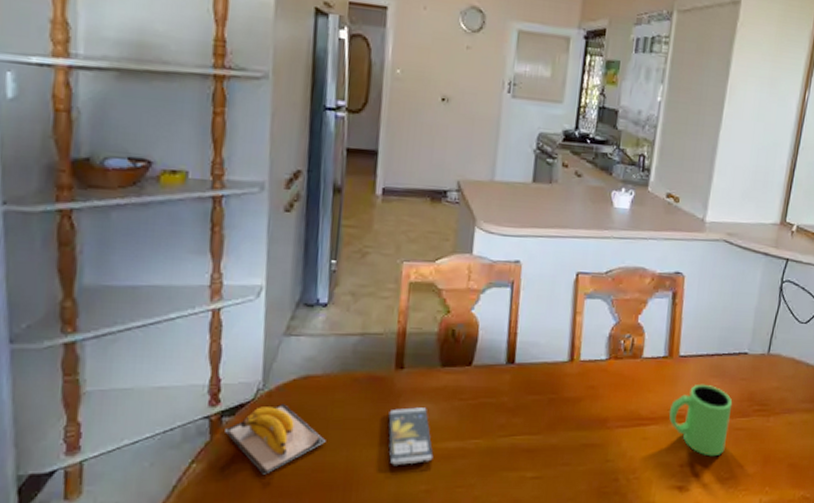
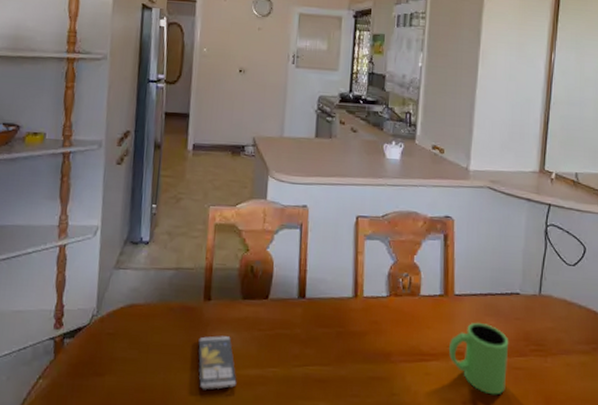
banana: present [225,404,326,475] -> none [66,329,147,392]

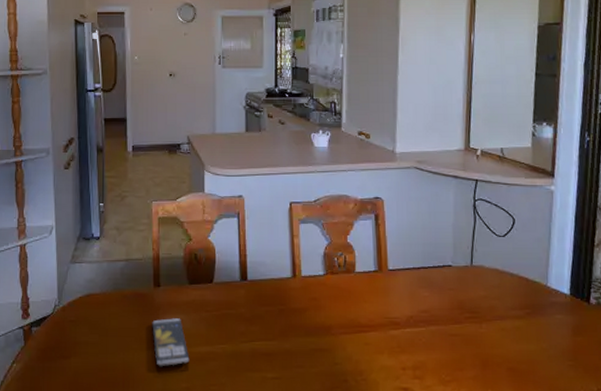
mug: present [448,322,509,395] -> none [385,294,444,361]

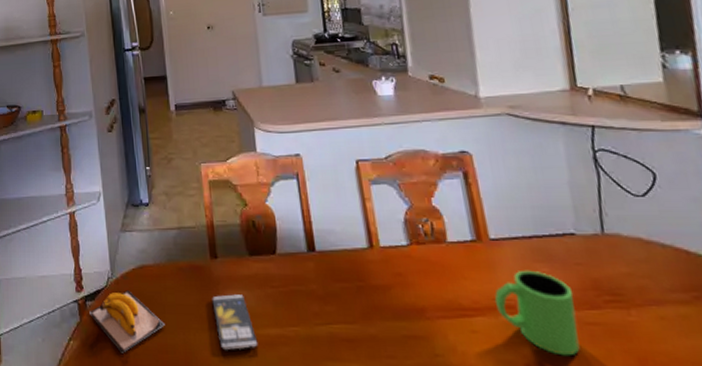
banana: none [34,317,107,373] -> present [89,290,165,353]
mug: none [385,294,444,361] -> present [494,269,580,356]

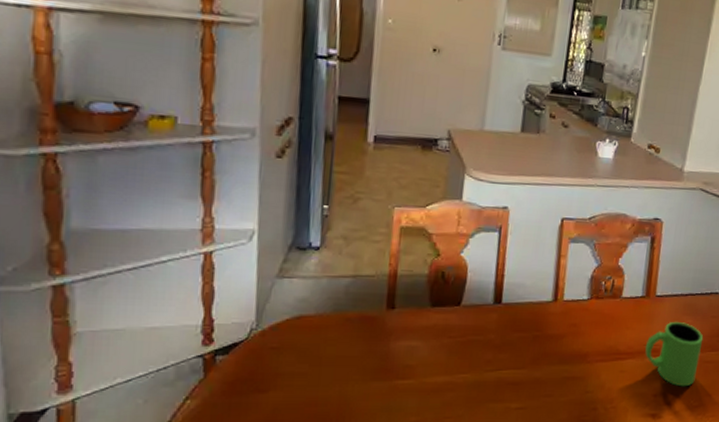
banana: present [89,290,165,353] -> none [219,343,319,409]
smartphone: present [212,294,258,350] -> none [380,345,423,398]

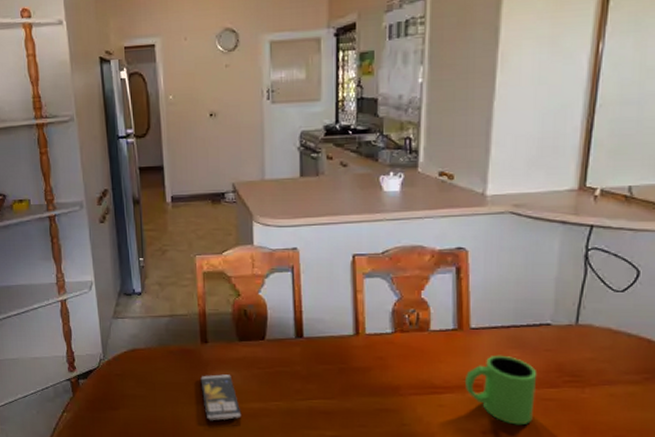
smartphone: none [380,345,423,398] -> present [200,374,242,420]

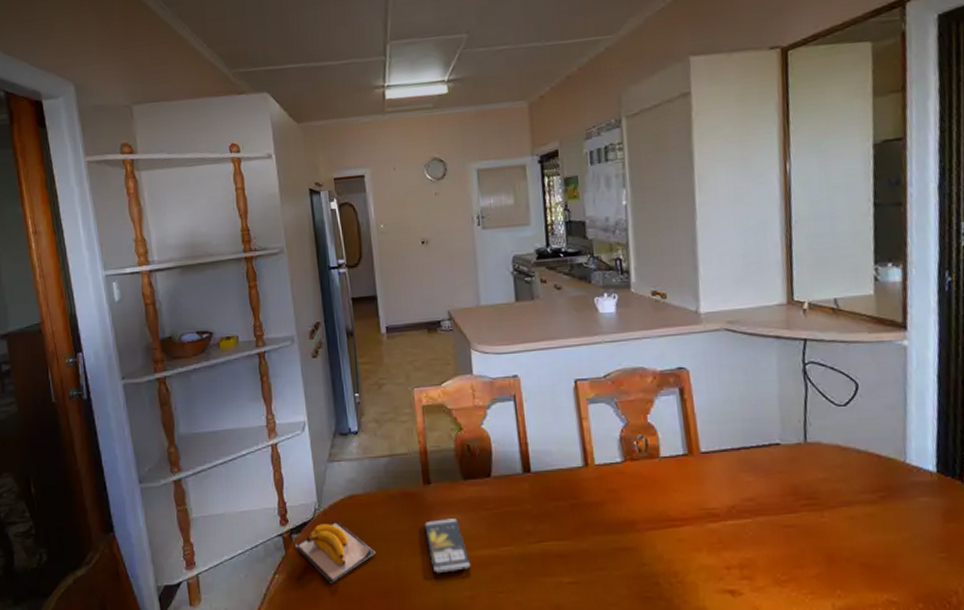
banana: none [82,370,155,423] -> present [295,521,376,583]
mug: present [464,355,537,426] -> none [701,479,776,557]

